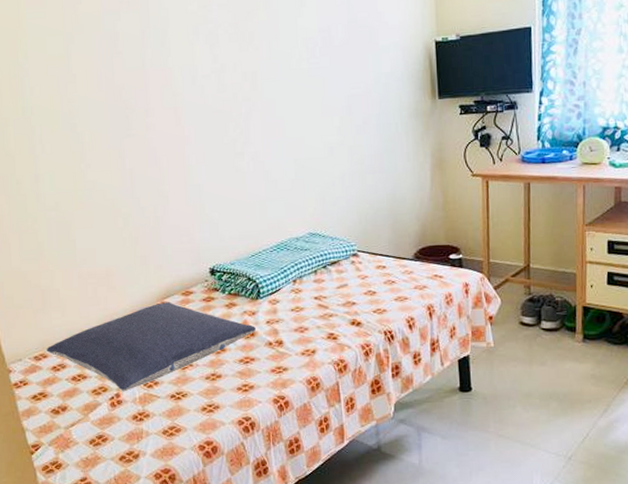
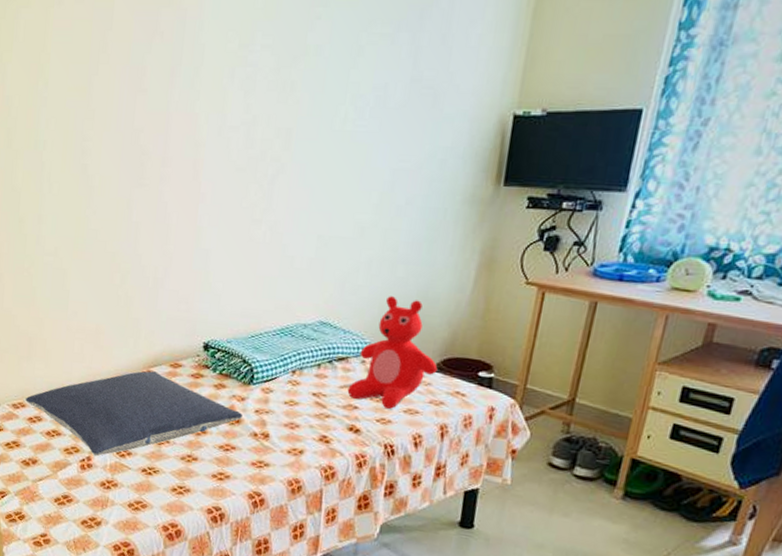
teddy bear: none [344,202,416,300] -> present [347,296,438,409]

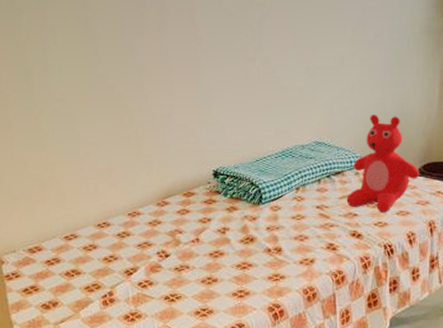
pillow: present [26,371,244,457] -> none [42,202,256,291]

